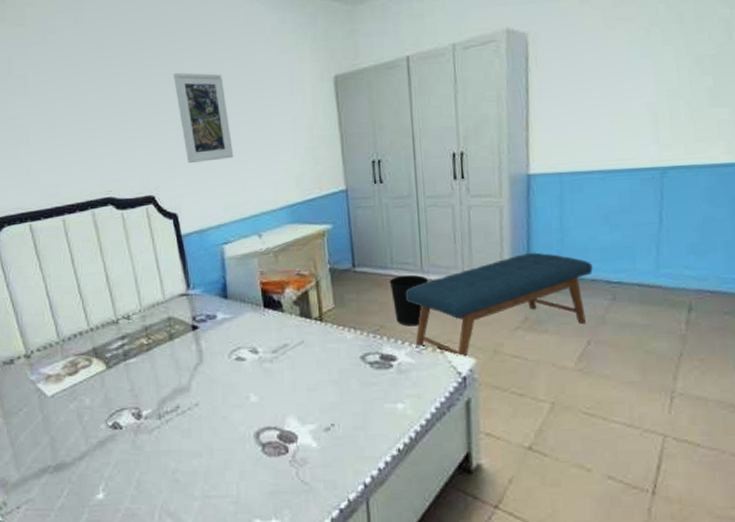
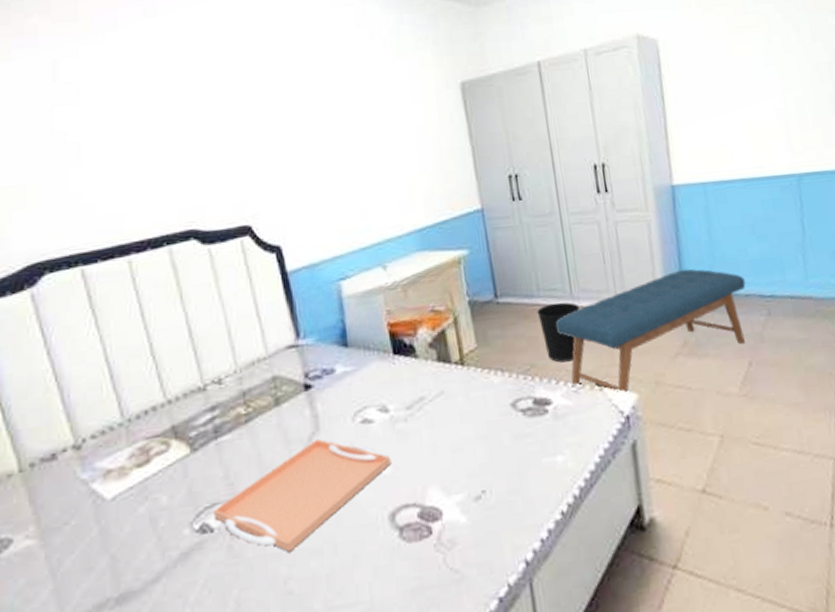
serving tray: none [122,368,259,451] -> present [212,438,392,553]
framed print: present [173,73,234,164] -> none [272,78,349,185]

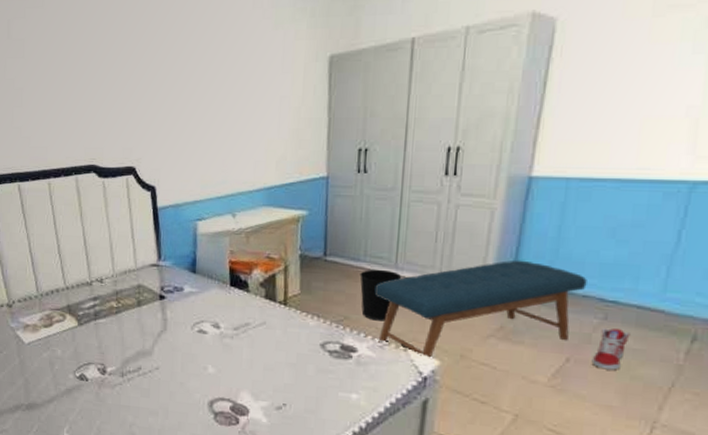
serving tray: present [212,438,392,553] -> none [88,336,217,408]
sneaker: none [769,322,795,367] -> present [591,328,631,371]

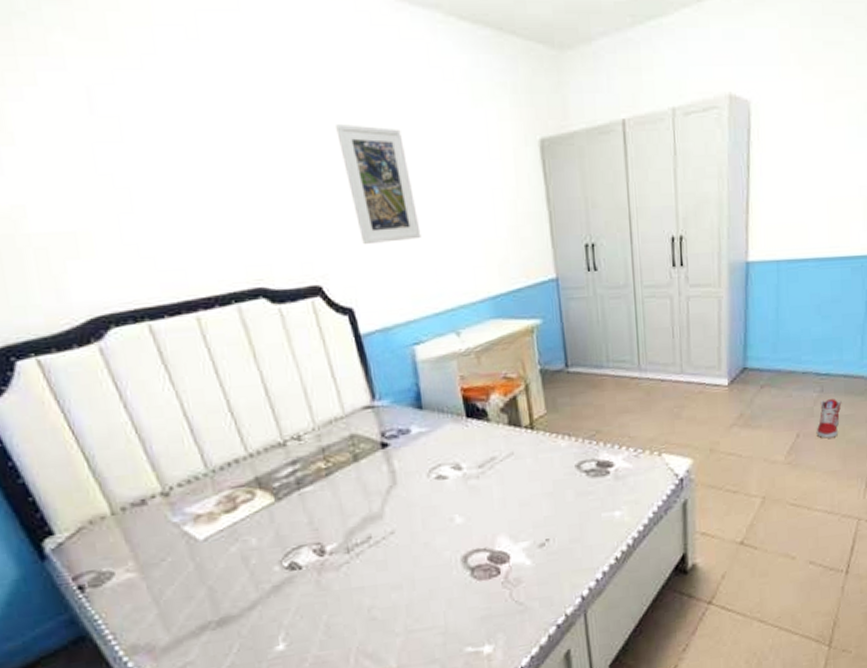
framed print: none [164,44,216,138] -> present [336,124,421,245]
wastebasket: present [360,269,402,321] -> none [605,373,647,430]
bench: present [374,260,587,358] -> none [622,345,804,458]

